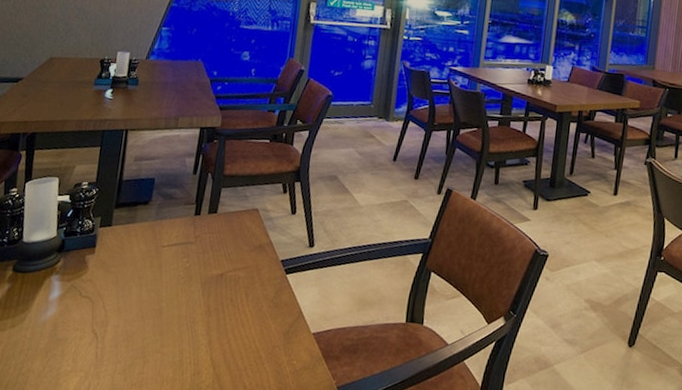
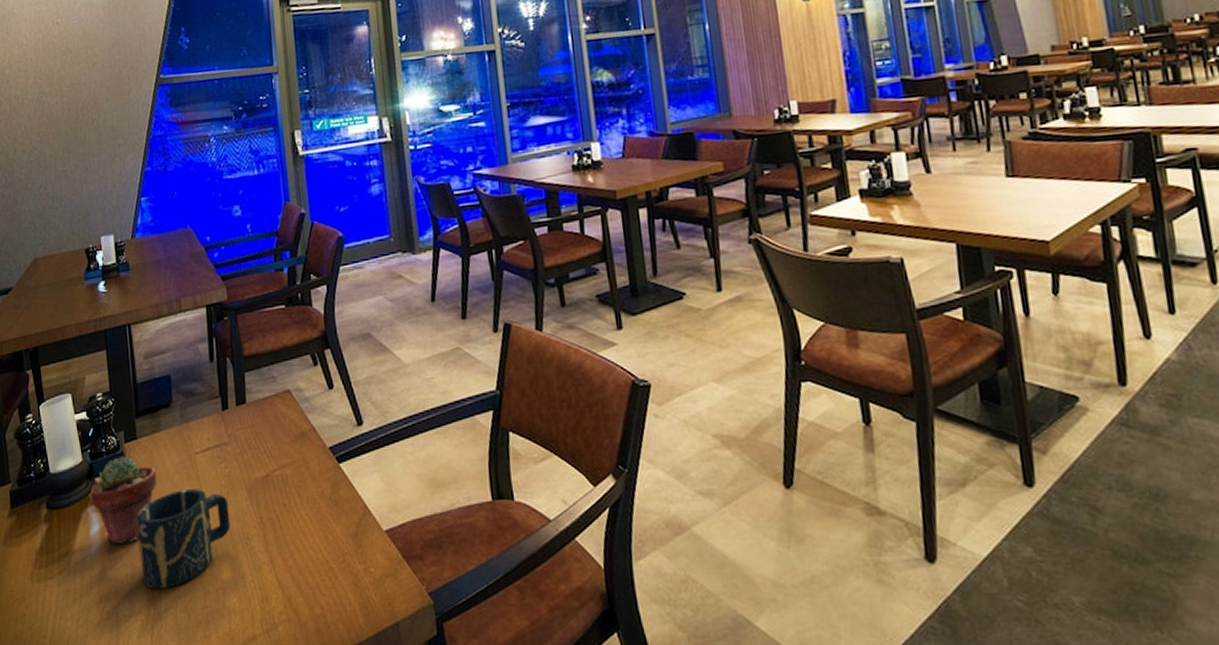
potted succulent: none [57,238,124,311] -> present [90,456,157,544]
cup: none [90,274,183,353] -> present [136,489,231,589]

